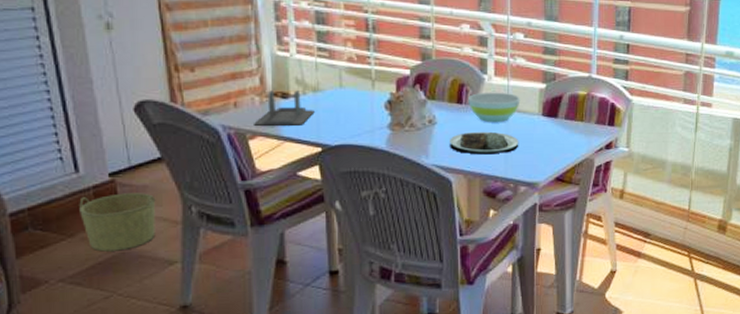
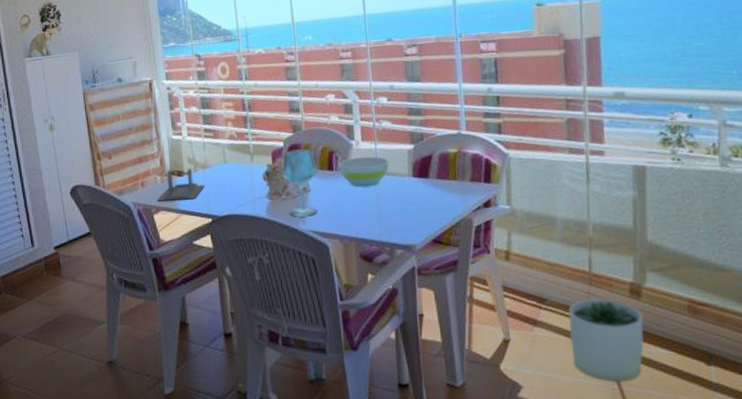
basket: present [79,193,156,252] -> none [35,262,88,313]
wine glass: none [406,79,445,150] -> present [281,149,318,217]
plate: present [450,131,519,155] -> none [324,195,392,219]
planter: none [666,233,725,304] -> present [568,299,644,382]

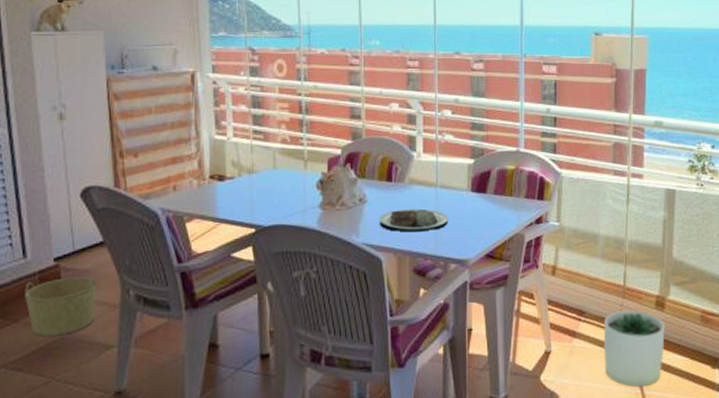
basket: none [35,262,88,313] -> present [25,277,97,337]
napkin holder: present [157,168,205,201] -> none [191,173,249,208]
wine glass: present [281,149,318,217] -> none [337,158,375,229]
plate: none [324,195,392,219] -> present [380,208,449,232]
bowl: present [337,156,390,187] -> none [397,168,449,199]

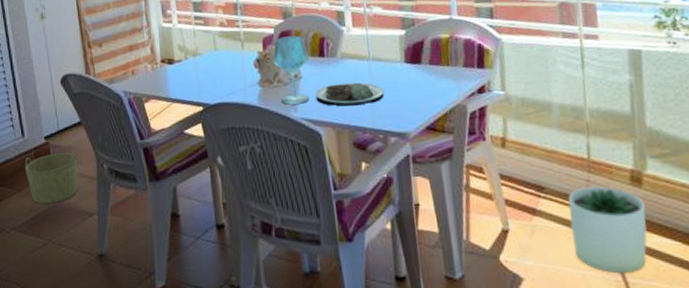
wine glass: none [337,158,375,229] -> present [272,35,310,105]

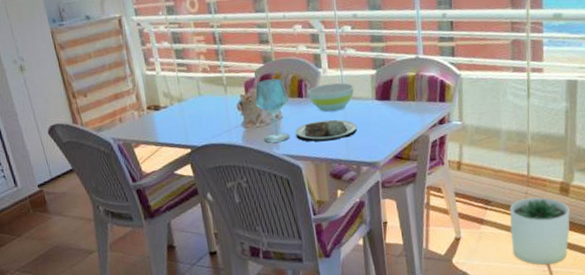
basket: present [25,153,78,204] -> none [21,198,77,247]
bowl: none [328,42,381,73] -> present [306,82,355,112]

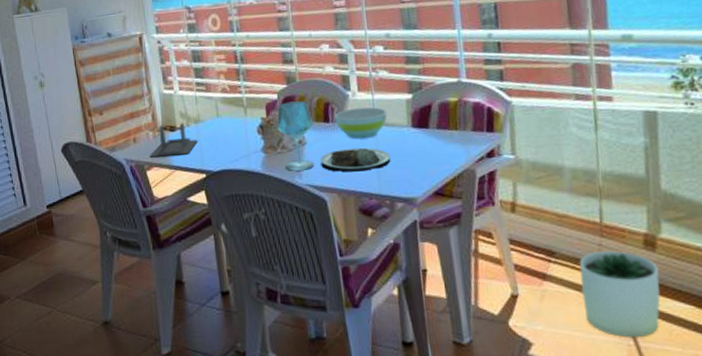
napkin holder: none [136,102,182,136] -> present [150,123,198,158]

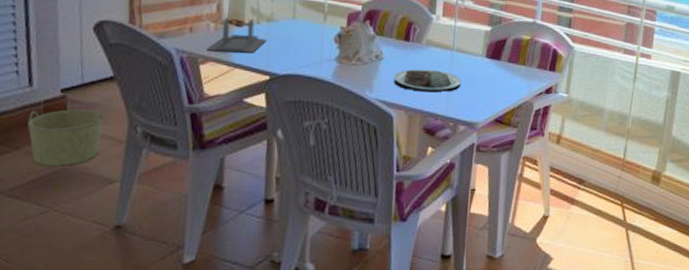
basket: none [28,221,82,273] -> present [27,109,104,167]
wine glass: present [276,101,314,171] -> none [355,15,394,85]
bowl: present [333,107,388,138] -> none [414,31,466,61]
planter: present [579,251,661,338] -> none [598,183,658,256]

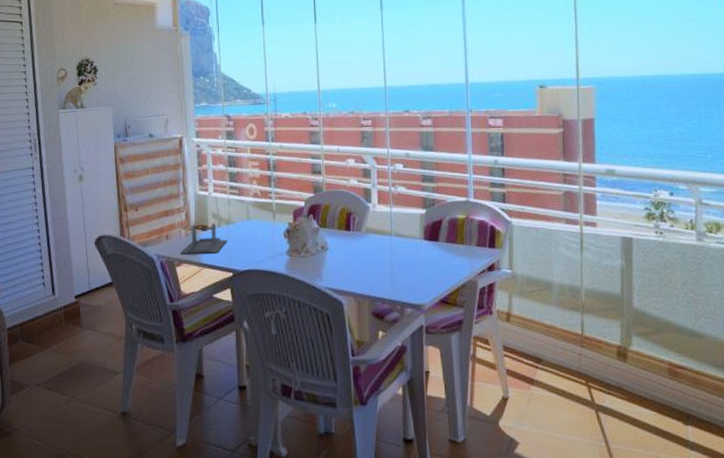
basket: present [27,109,104,167] -> none [53,312,107,362]
plate: present [394,69,462,93] -> none [340,255,404,278]

